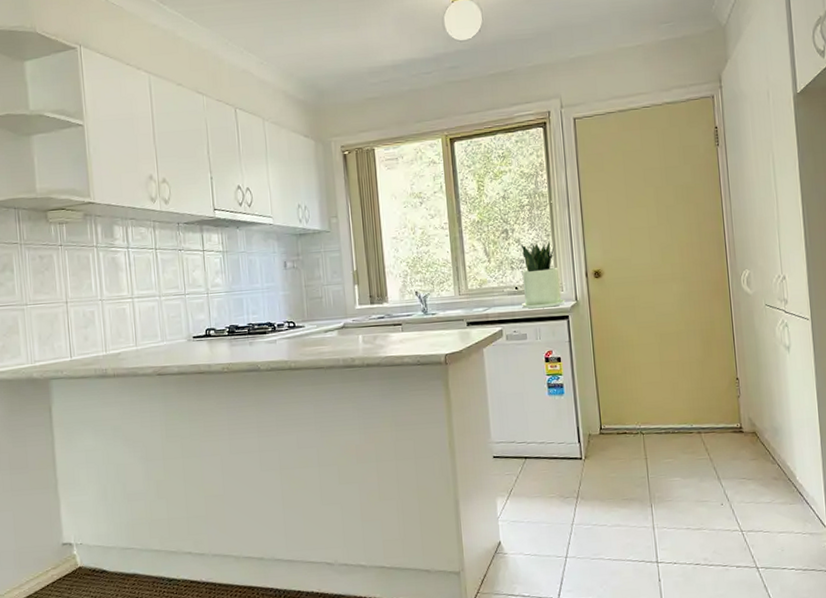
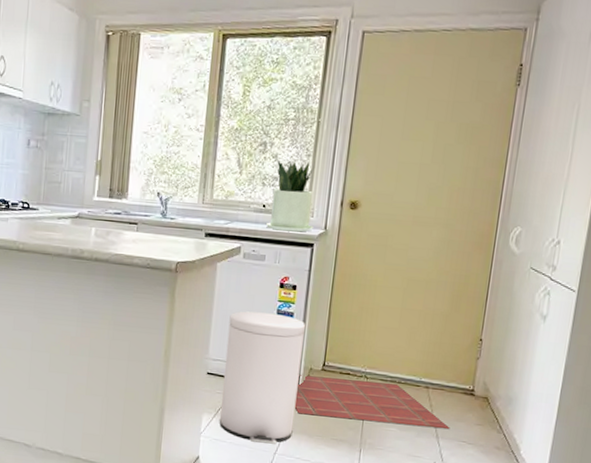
pedal bin: none [504,387,585,518] -> present [219,311,306,445]
doormat: none [579,435,729,481] -> present [294,375,450,429]

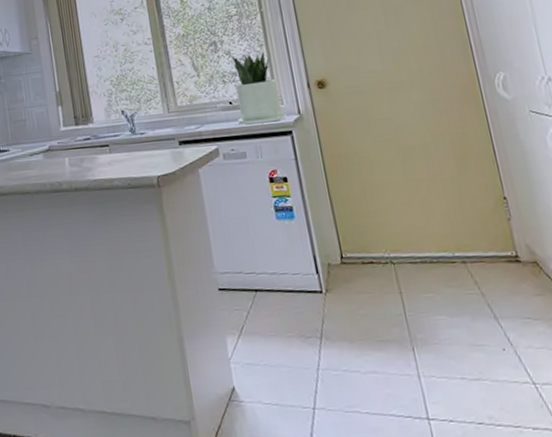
pedal bin: present [219,311,306,445] -> none [226,210,331,361]
doormat: present [294,375,450,429] -> none [317,265,507,318]

